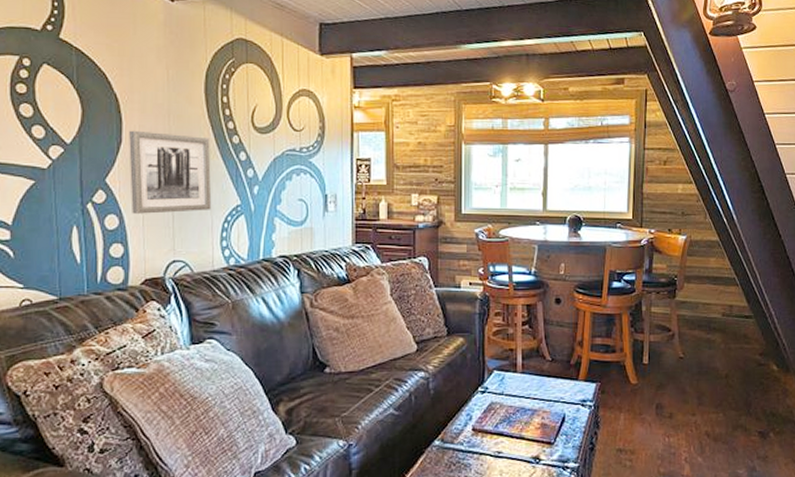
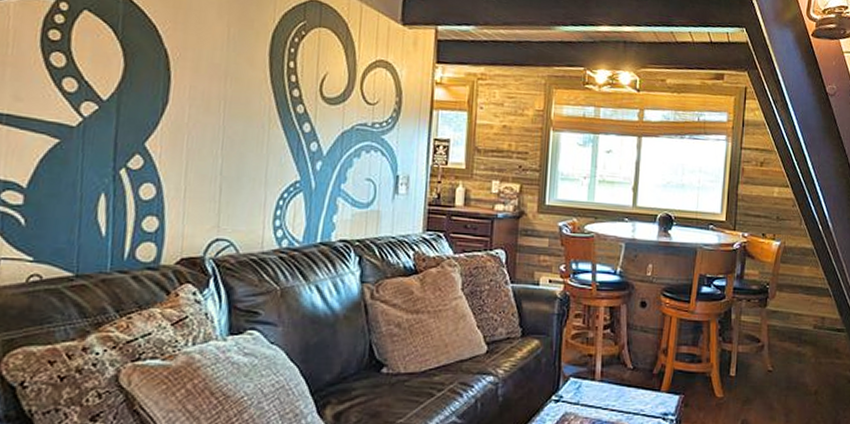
wall art: present [129,130,212,214] -> none [172,90,271,185]

